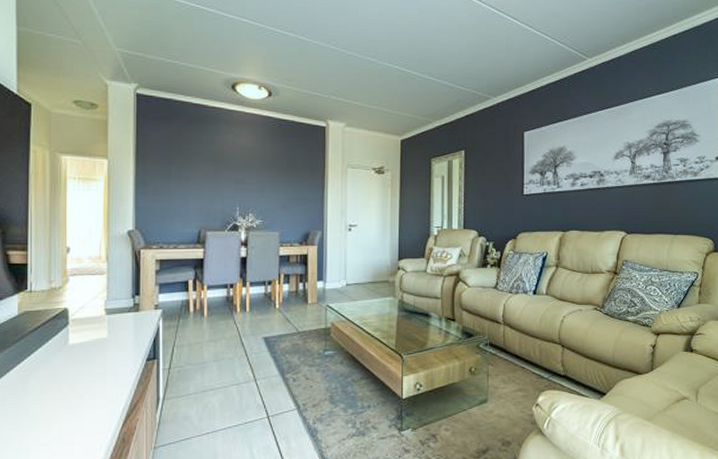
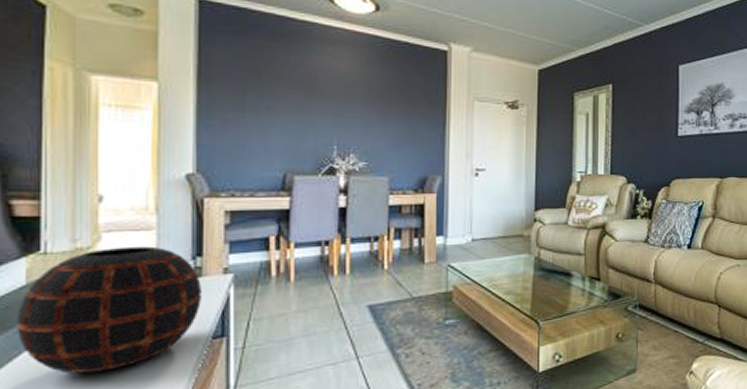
decorative vase: none [12,287,139,384] -> present [17,246,201,374]

